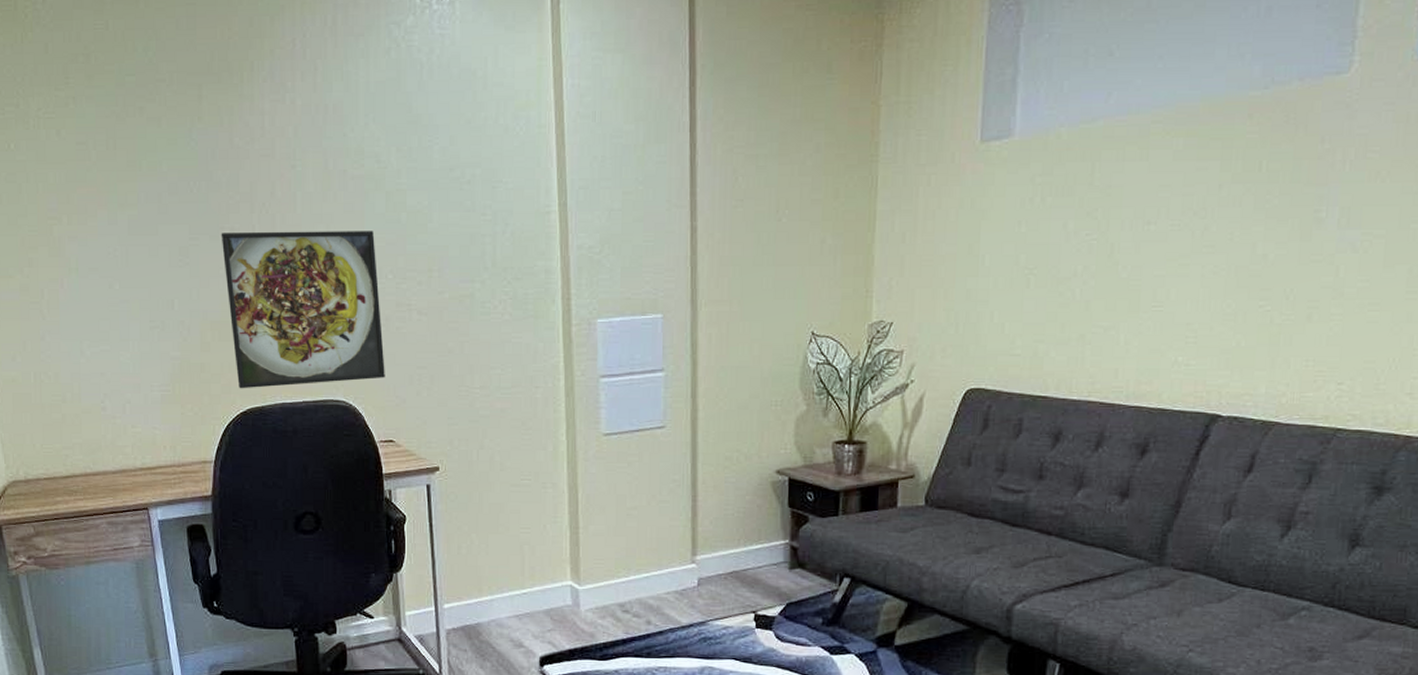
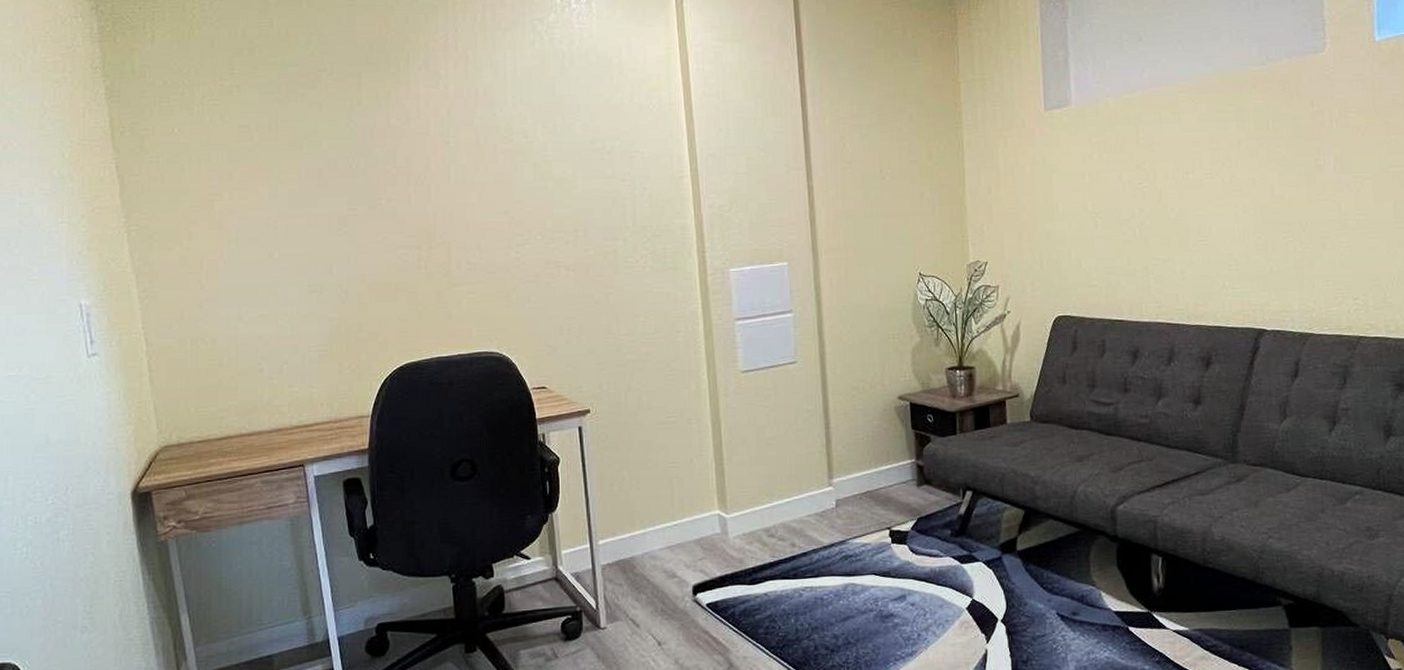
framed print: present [221,231,385,389] -> none [378,197,536,346]

